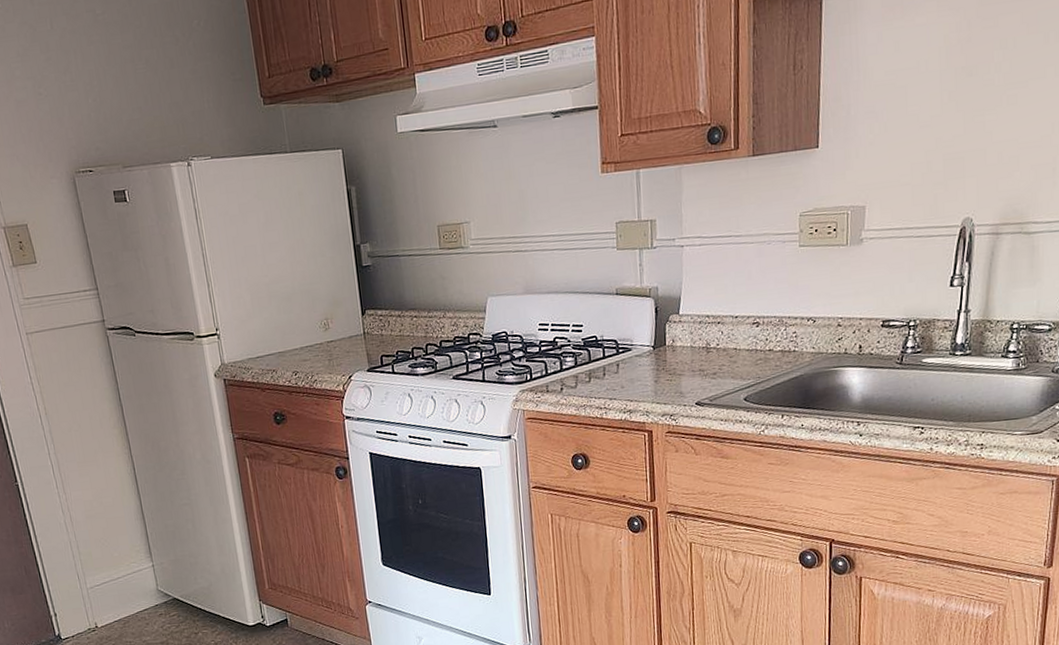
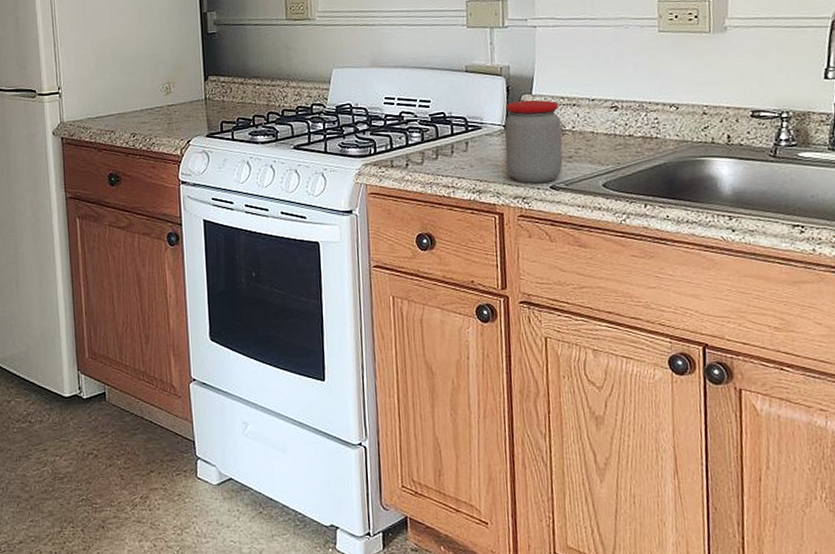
jar: none [653,319,708,401] -> present [504,100,563,183]

